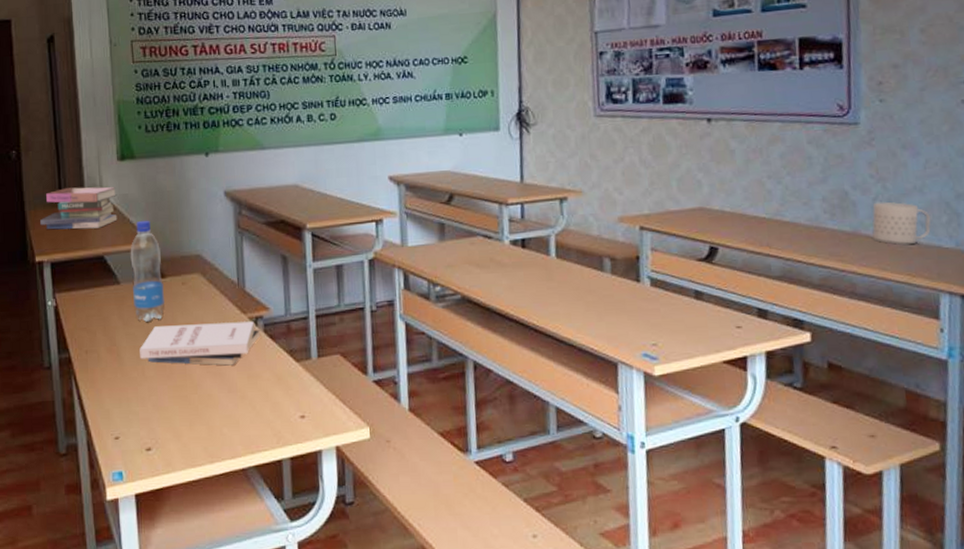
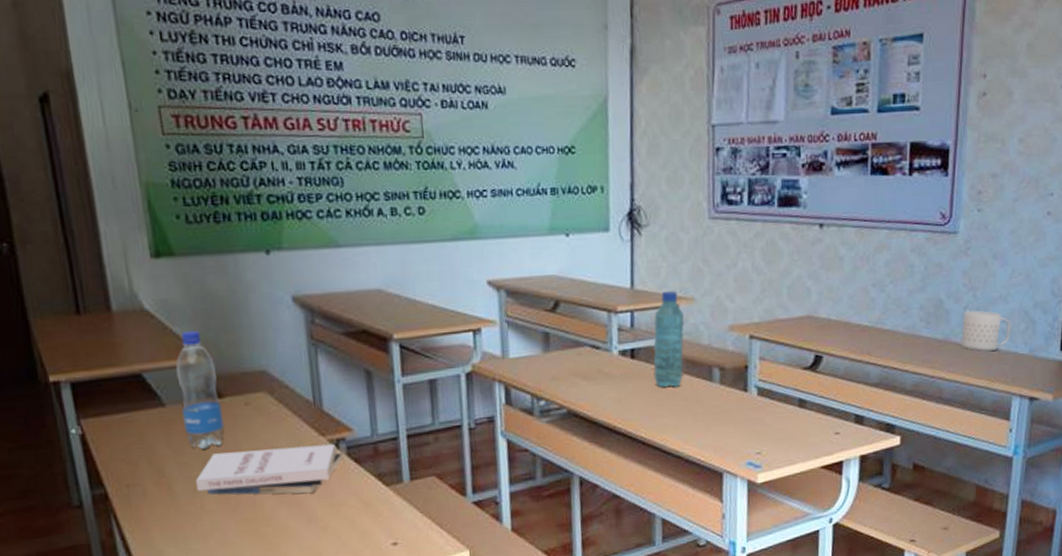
books: present [40,187,118,230] -> none [51,290,156,343]
water bottle: none [543,184,574,276] -> present [653,290,684,387]

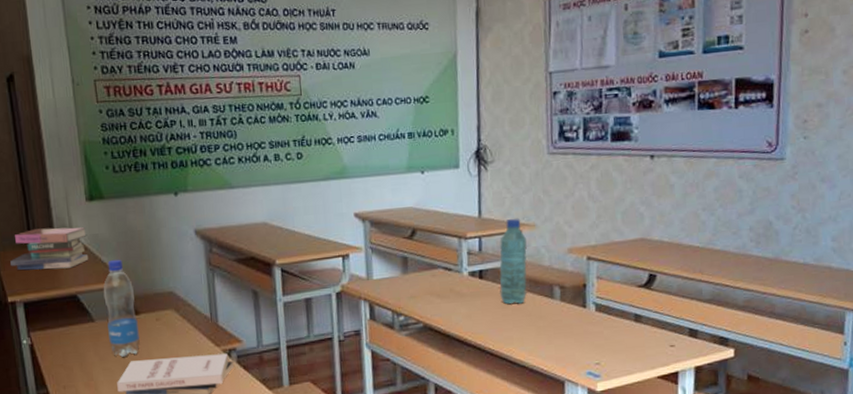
books: none [51,290,156,343] -> present [10,227,89,270]
mug: present [960,310,1011,352] -> none [790,230,842,270]

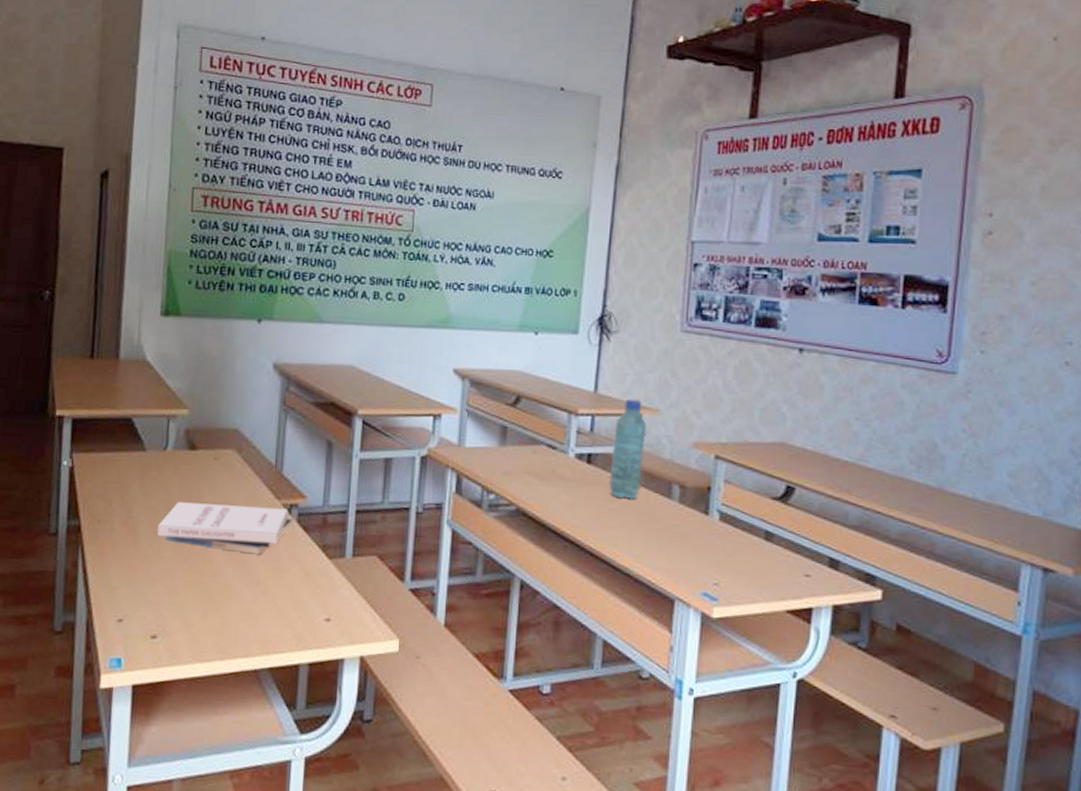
books: present [10,227,89,270] -> none [66,338,155,387]
bottle: present [103,259,140,358] -> none [157,384,195,497]

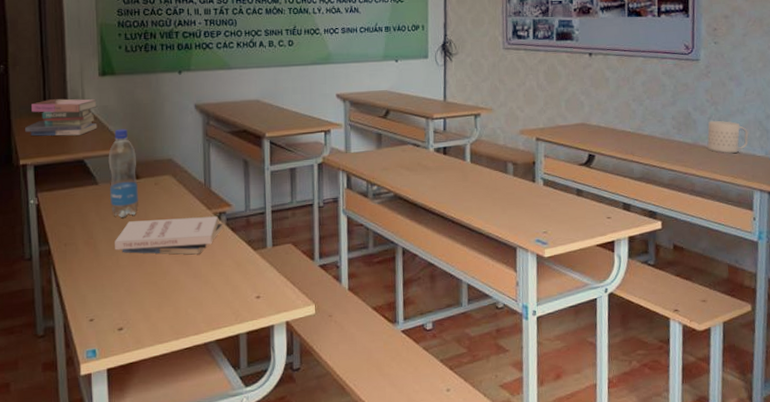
books: none [66,338,155,387] -> present [25,99,97,136]
bottle: none [157,384,195,497] -> present [108,128,138,219]
water bottle: present [609,398,646,499] -> none [461,102,485,178]
mug: none [957,459,1021,509] -> present [707,120,749,154]

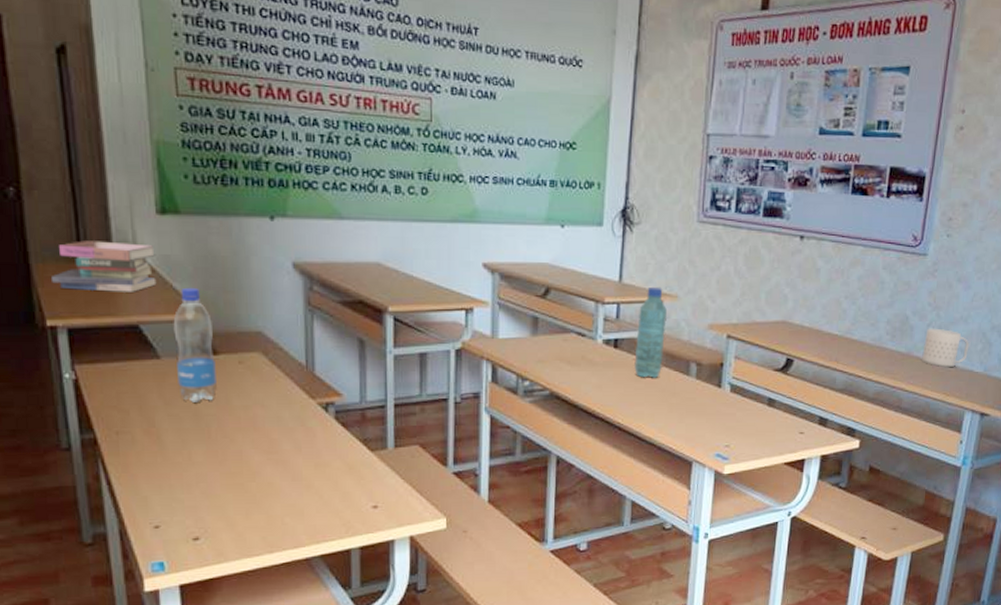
books: present [115,216,224,255] -> none [185,407,332,453]
water bottle: none [461,102,485,178] -> present [634,286,667,378]

